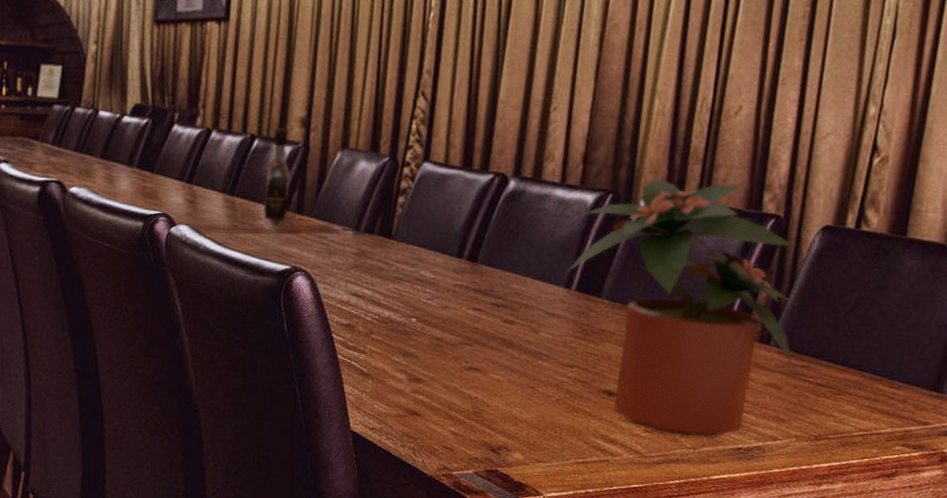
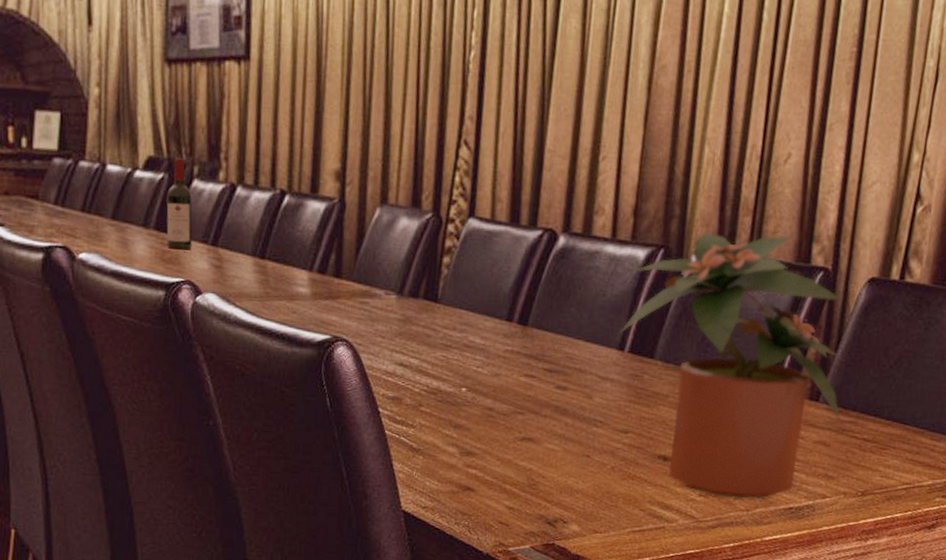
wine bottle: none [147,105,172,189] -> present [166,158,193,253]
bottle: present [262,128,291,231] -> none [297,183,326,297]

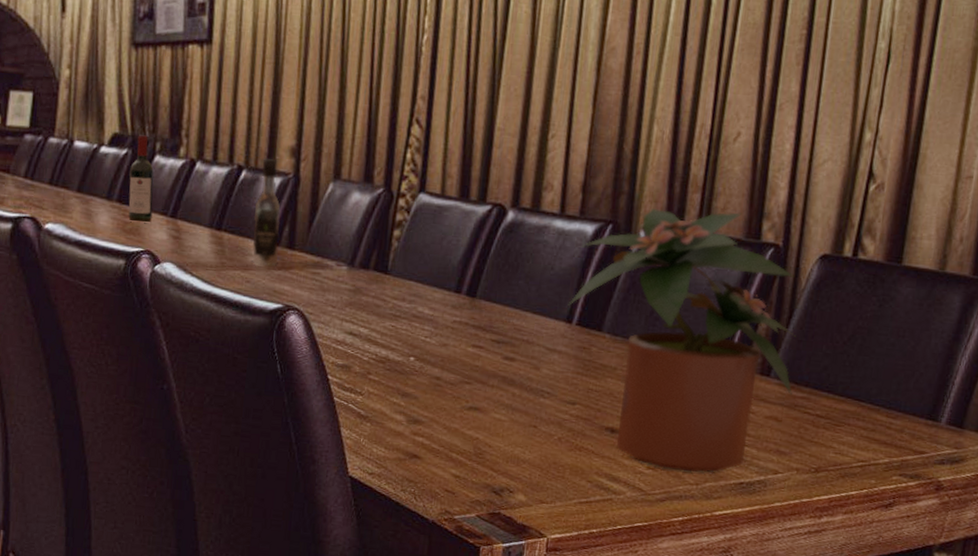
bottle: none [297,183,326,297] -> present [252,159,281,267]

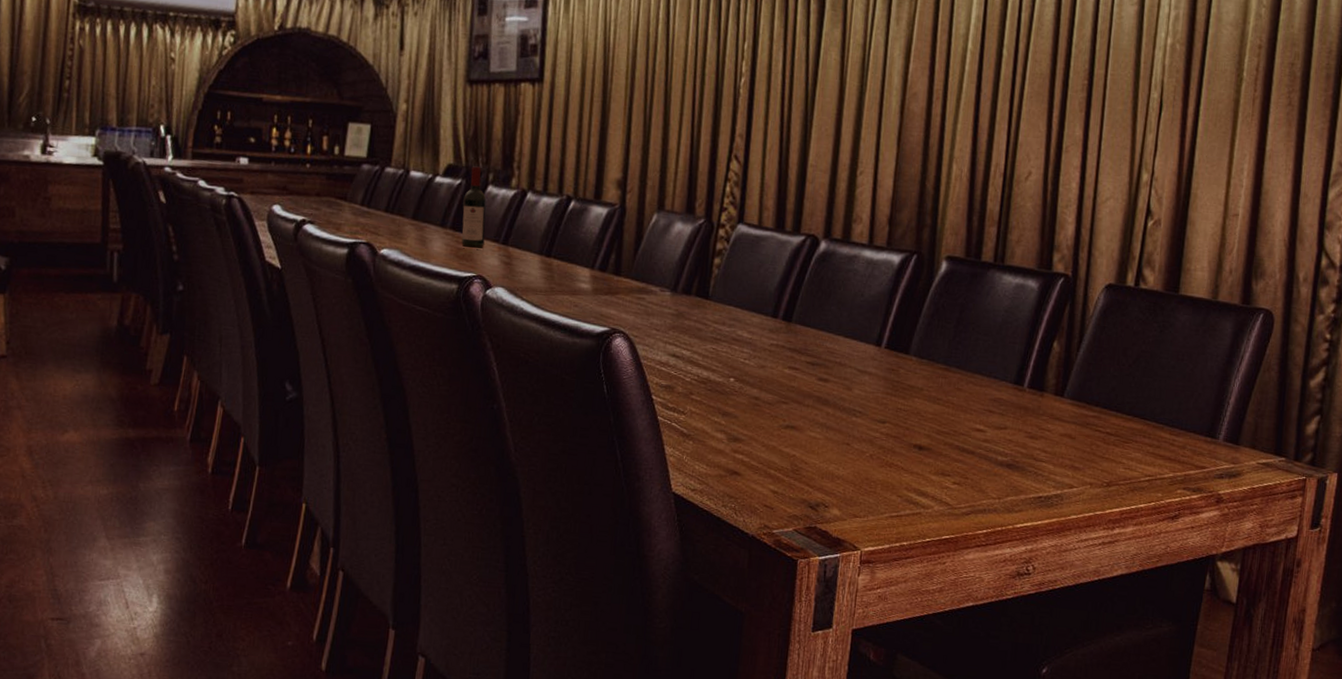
bottle: present [252,159,281,267] -> none [580,190,608,293]
potted plant: present [568,209,797,472] -> none [877,241,1087,487]

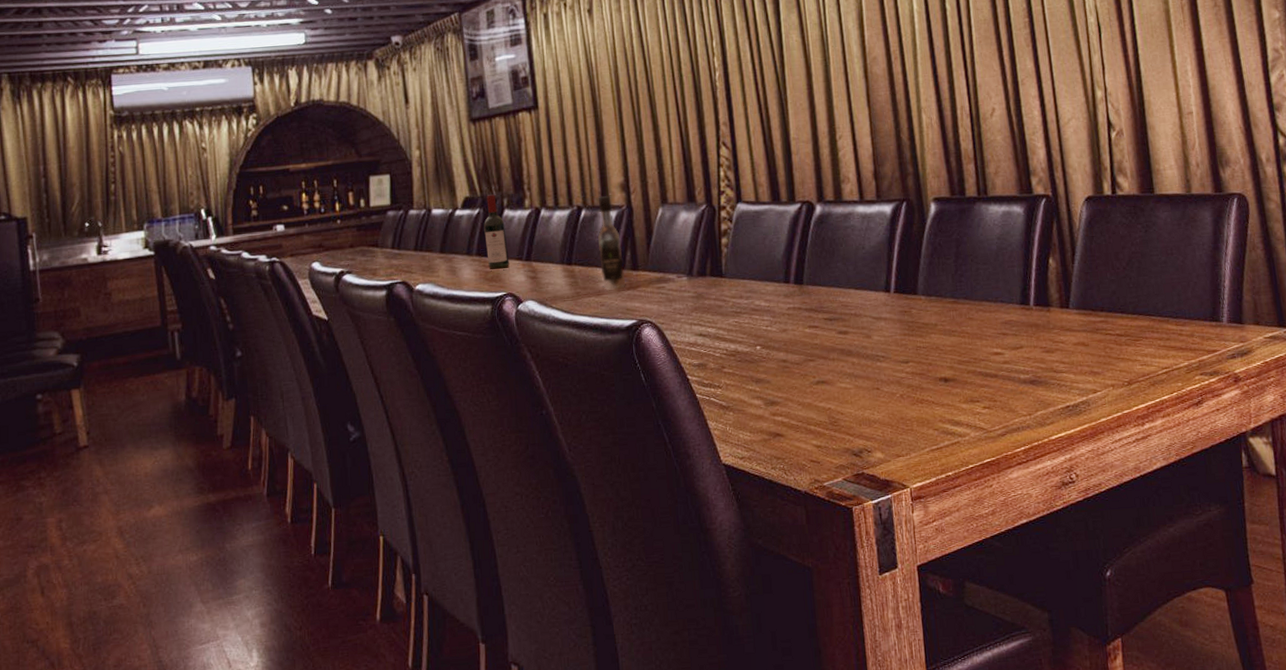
bottle: none [580,190,608,293] -> present [598,196,626,291]

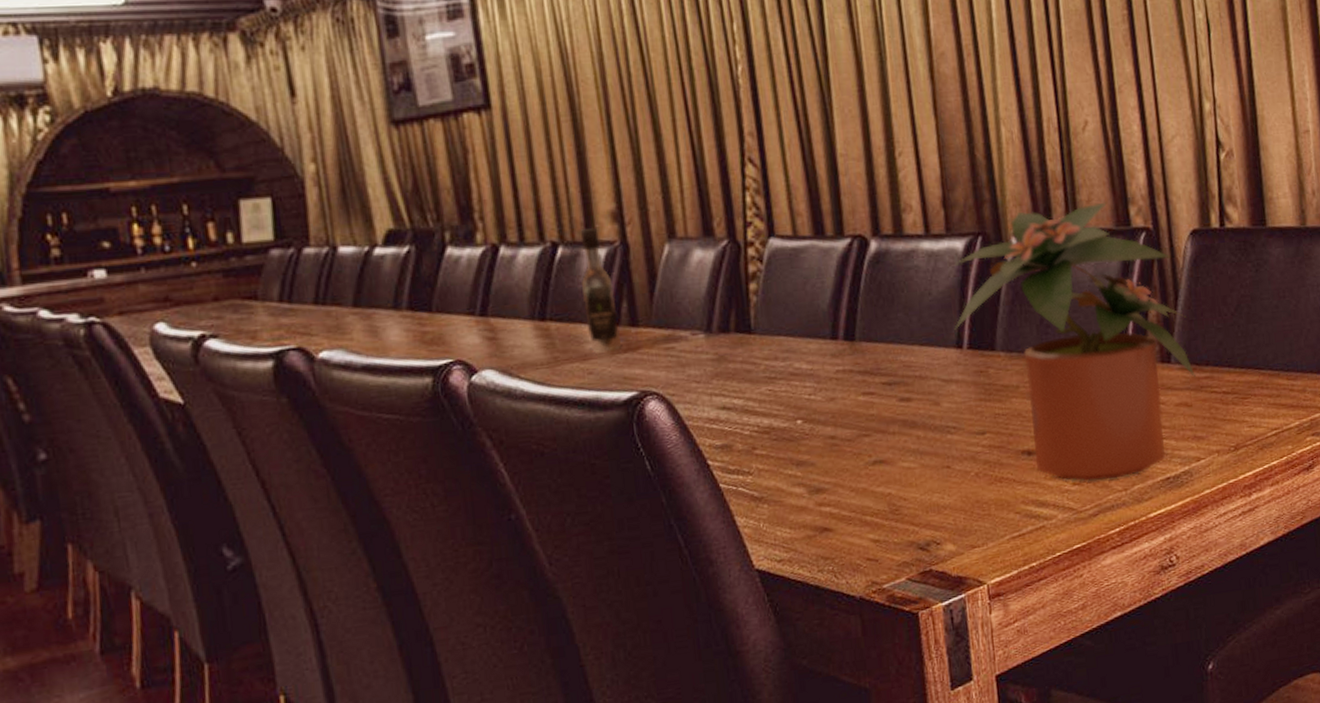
wine bottle: present [484,194,510,272] -> none [416,226,457,332]
potted plant: none [883,174,1092,406] -> present [954,202,1196,481]

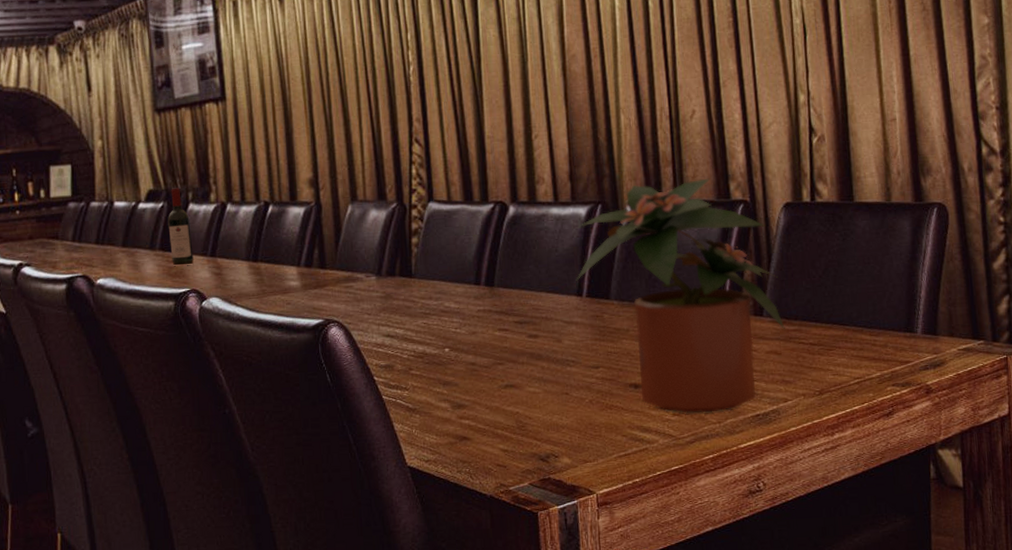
wine bottle: none [416,226,457,332] -> present [168,188,194,267]
bottle: present [581,228,621,355] -> none [285,192,313,289]

